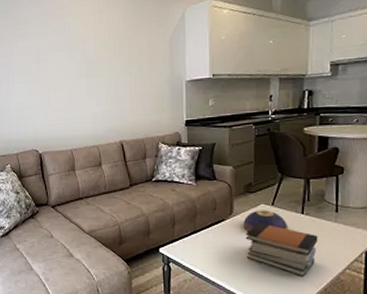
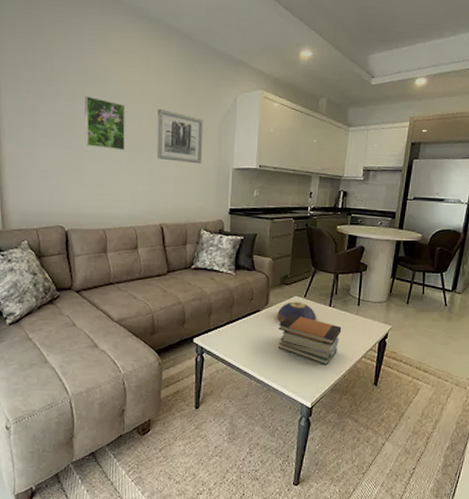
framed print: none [48,33,85,78] -> present [84,95,126,151]
wall art: none [111,34,155,81] -> present [156,109,204,164]

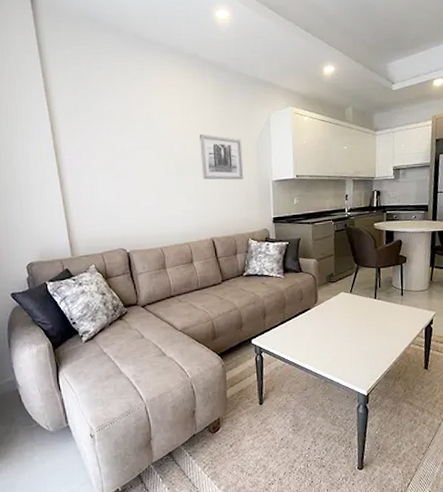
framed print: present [84,95,126,151] -> none [134,129,174,176]
decorative bowl: present [277,301,317,322] -> none [326,297,365,317]
book stack: present [278,314,342,366] -> none [328,309,389,355]

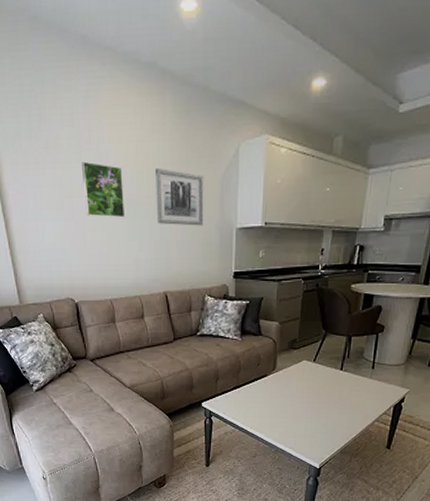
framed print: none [134,129,174,176] -> present [82,161,126,218]

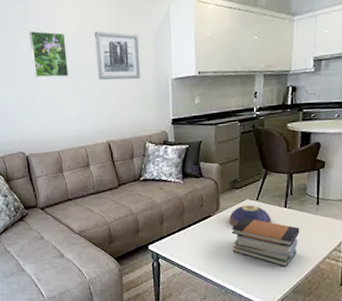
decorative bowl: none [285,366,327,386] -> present [229,205,272,226]
book stack: none [286,379,353,429] -> present [231,218,300,267]

